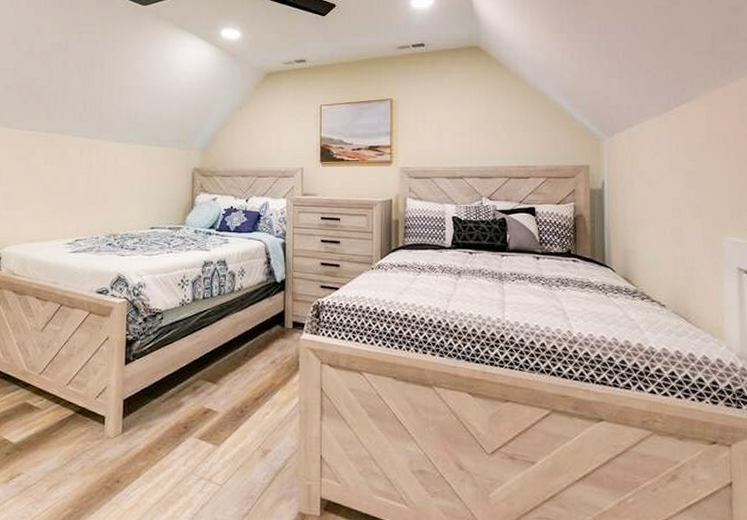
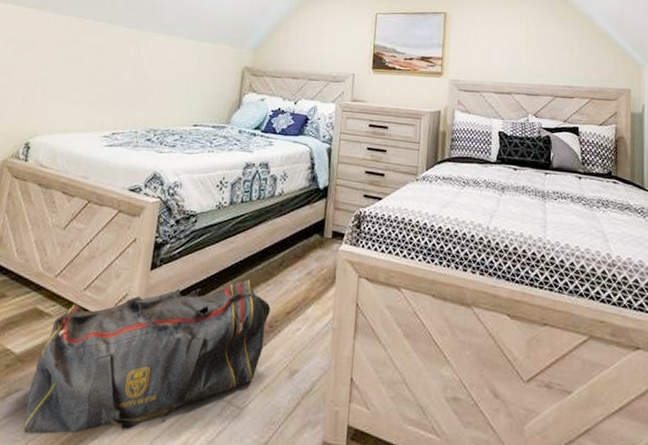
duffel bag: none [28,370,240,512] -> present [22,279,271,435]

